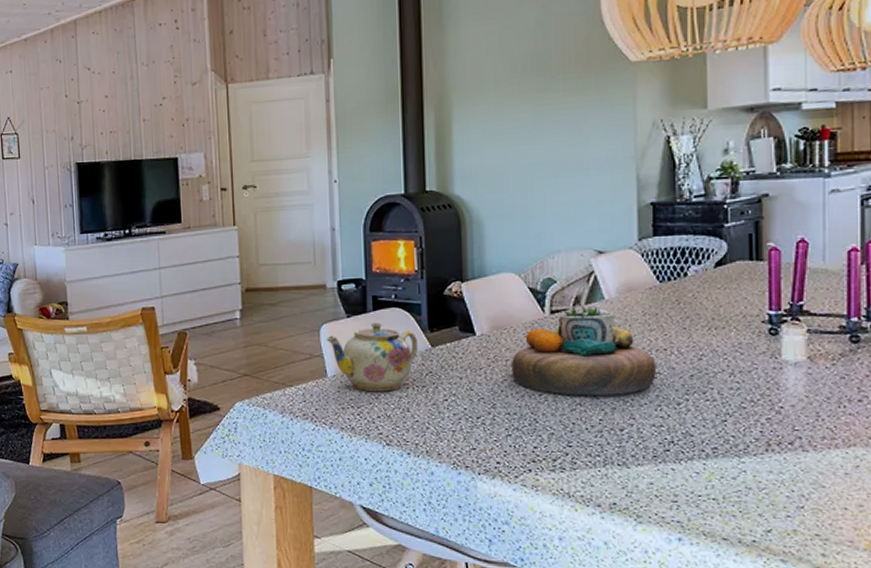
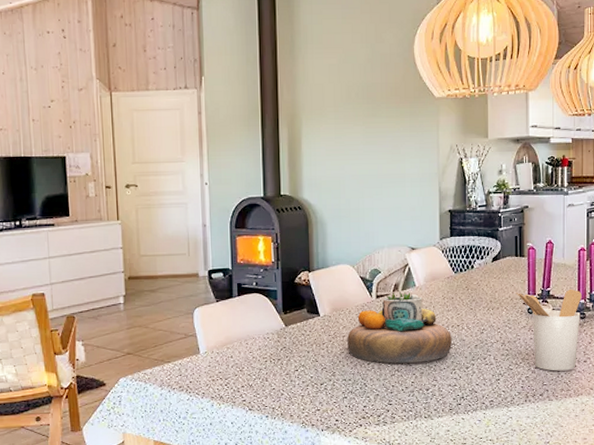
teapot: present [325,322,419,392] -> none [198,305,275,365]
utensil holder: none [750,302,854,413] -> present [516,288,582,371]

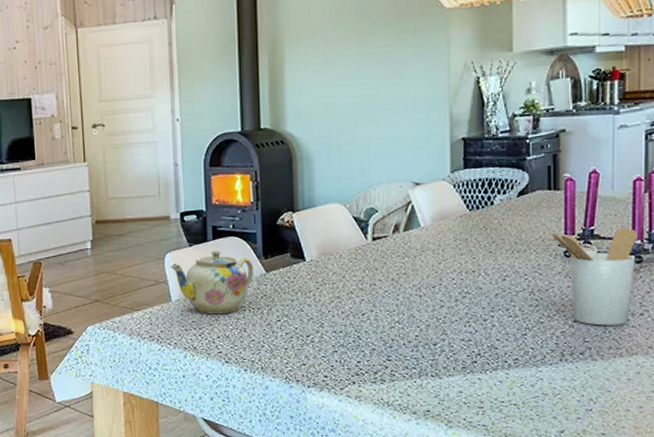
teapot: none [198,305,275,365] -> present [170,250,254,314]
decorative bowl: present [347,291,452,364] -> none [338,233,465,314]

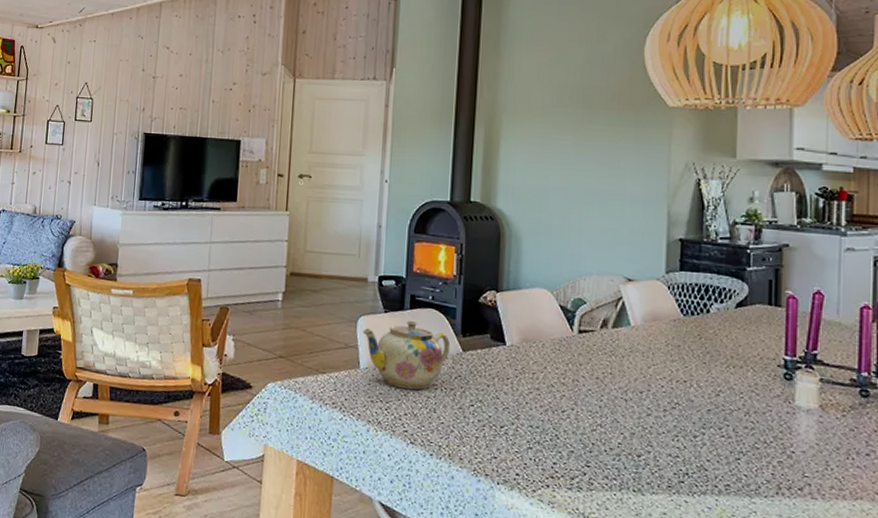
utensil holder: present [548,227,638,326] -> none [767,349,864,464]

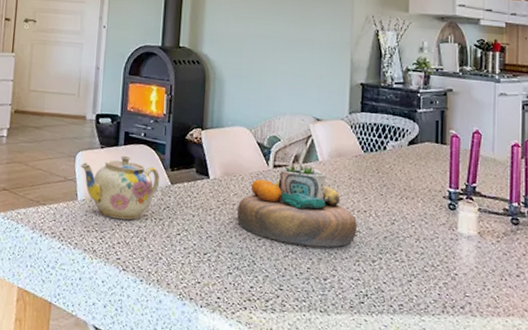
decorative bowl: none [538,329,675,421] -> present [237,164,357,247]

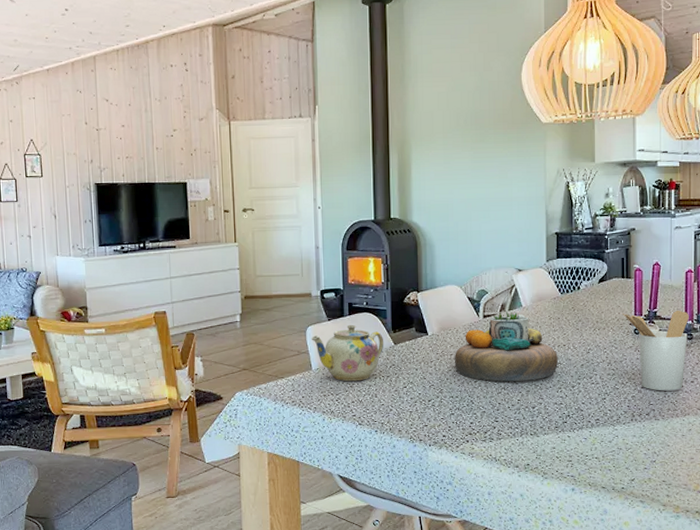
utensil holder: none [435,183,515,284] -> present [622,310,689,391]

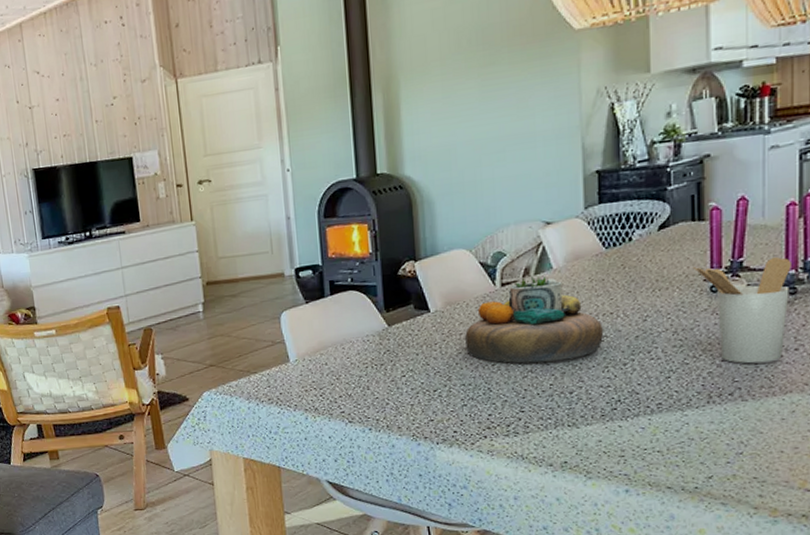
teapot: present [311,324,384,382] -> none [286,305,376,373]

